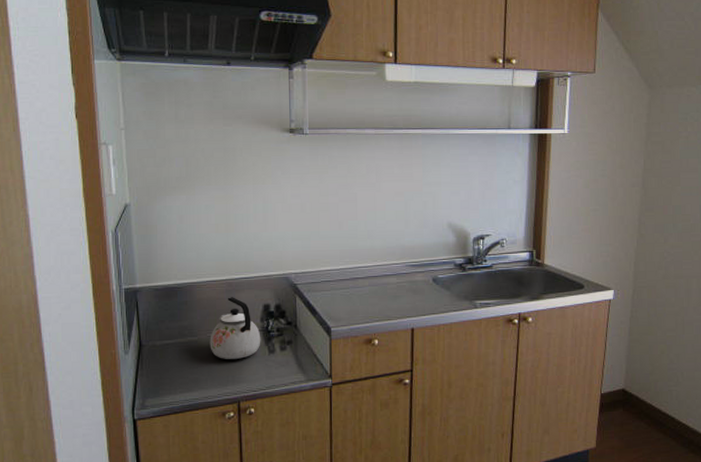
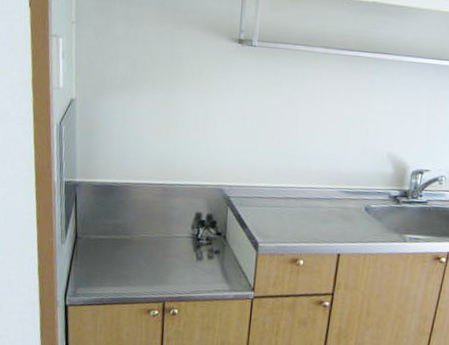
kettle: present [210,297,261,359] -> none [141,201,191,262]

